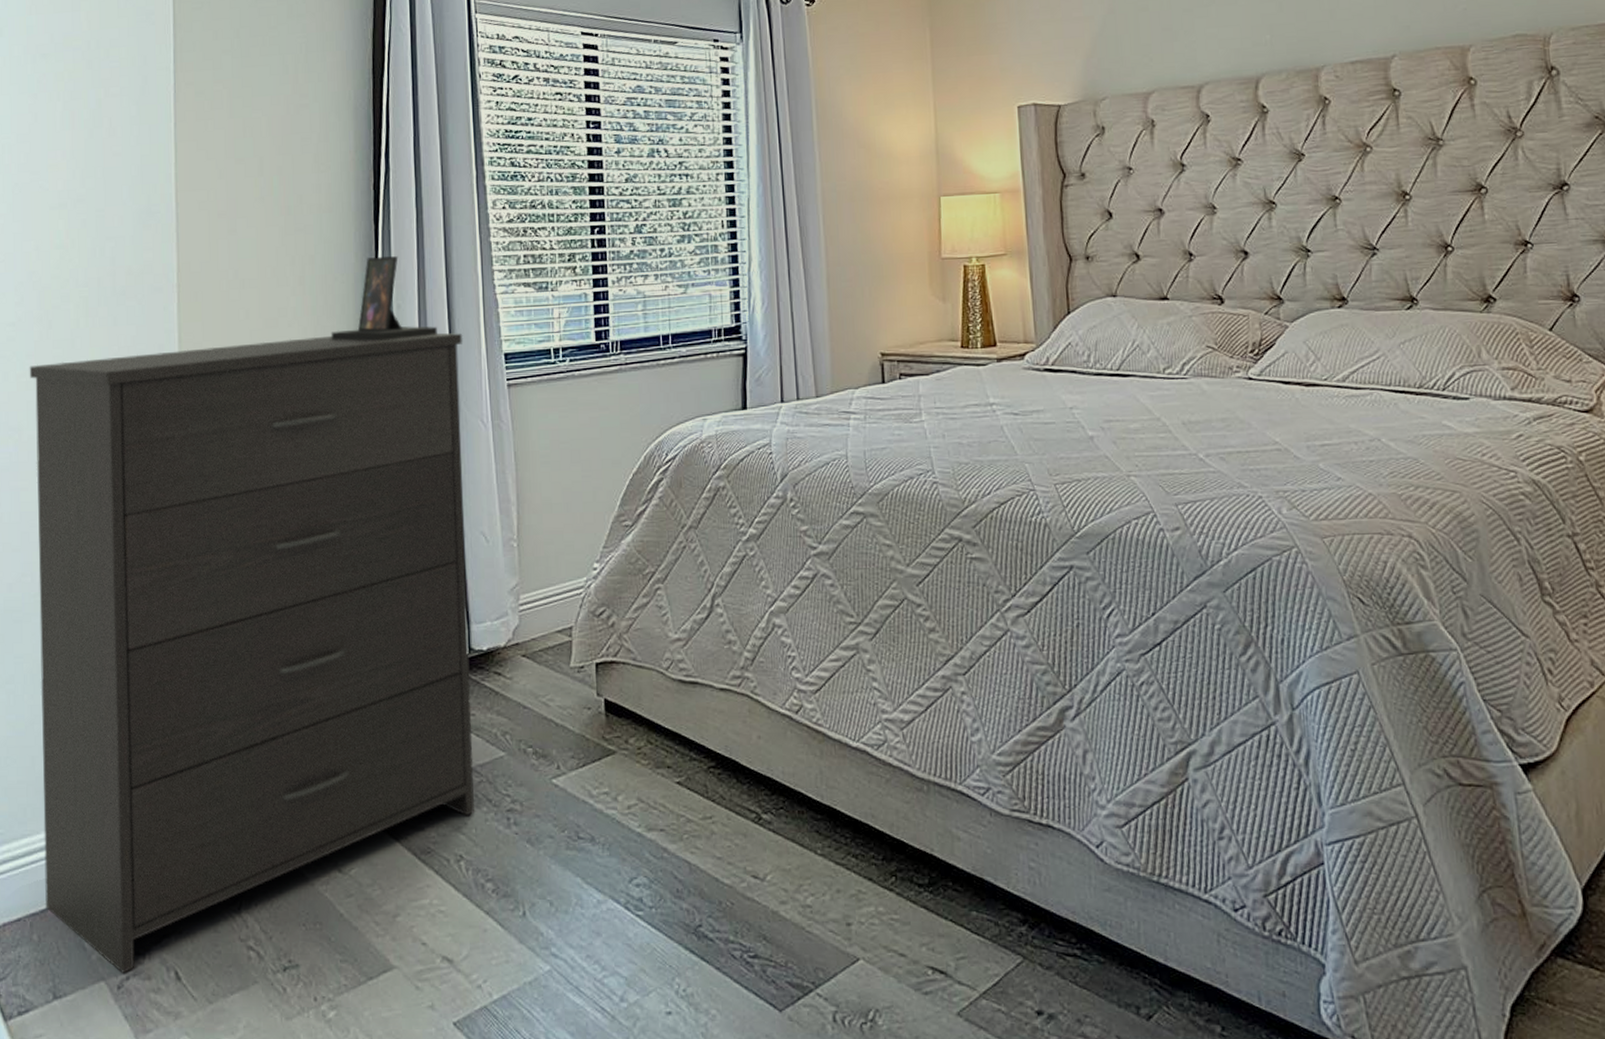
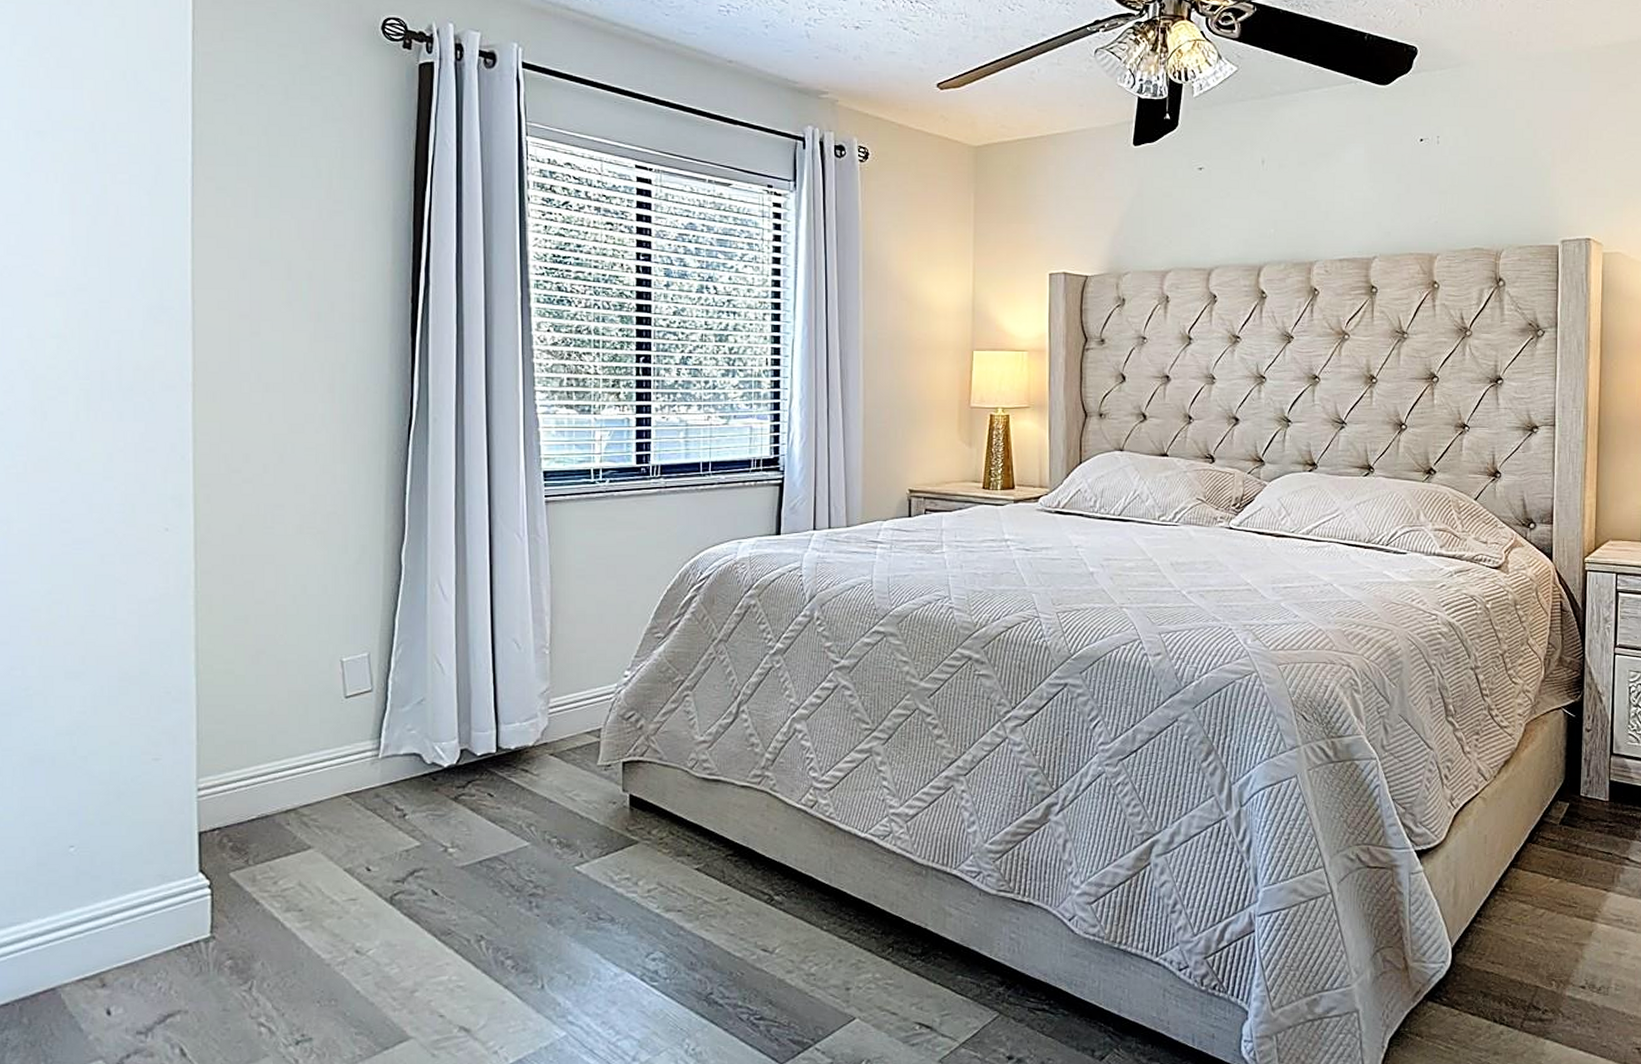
dresser: present [29,332,474,974] -> none [20,444,502,1052]
photo frame: present [331,256,437,341] -> none [361,370,475,452]

